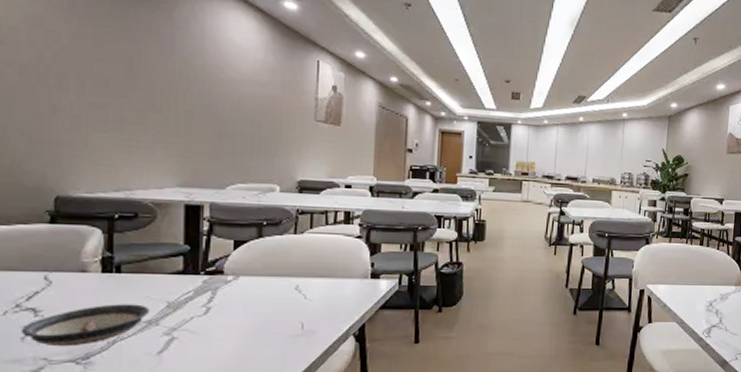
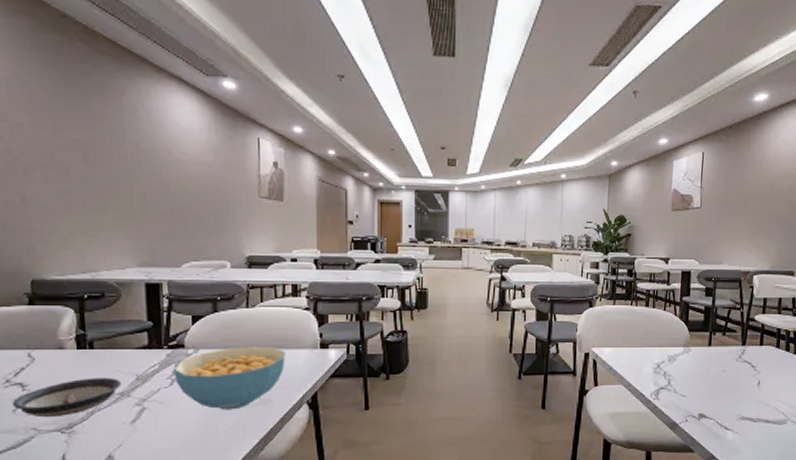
cereal bowl: none [209,274,333,341] -> present [173,346,285,410]

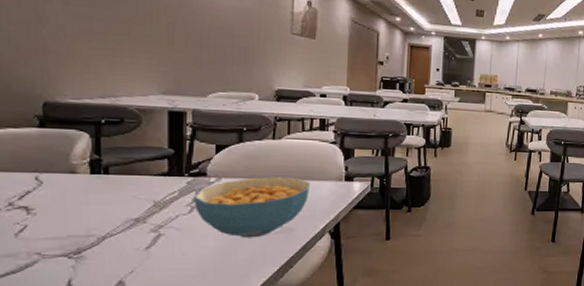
saucer: present [13,377,122,418] -> none [15,203,138,242]

